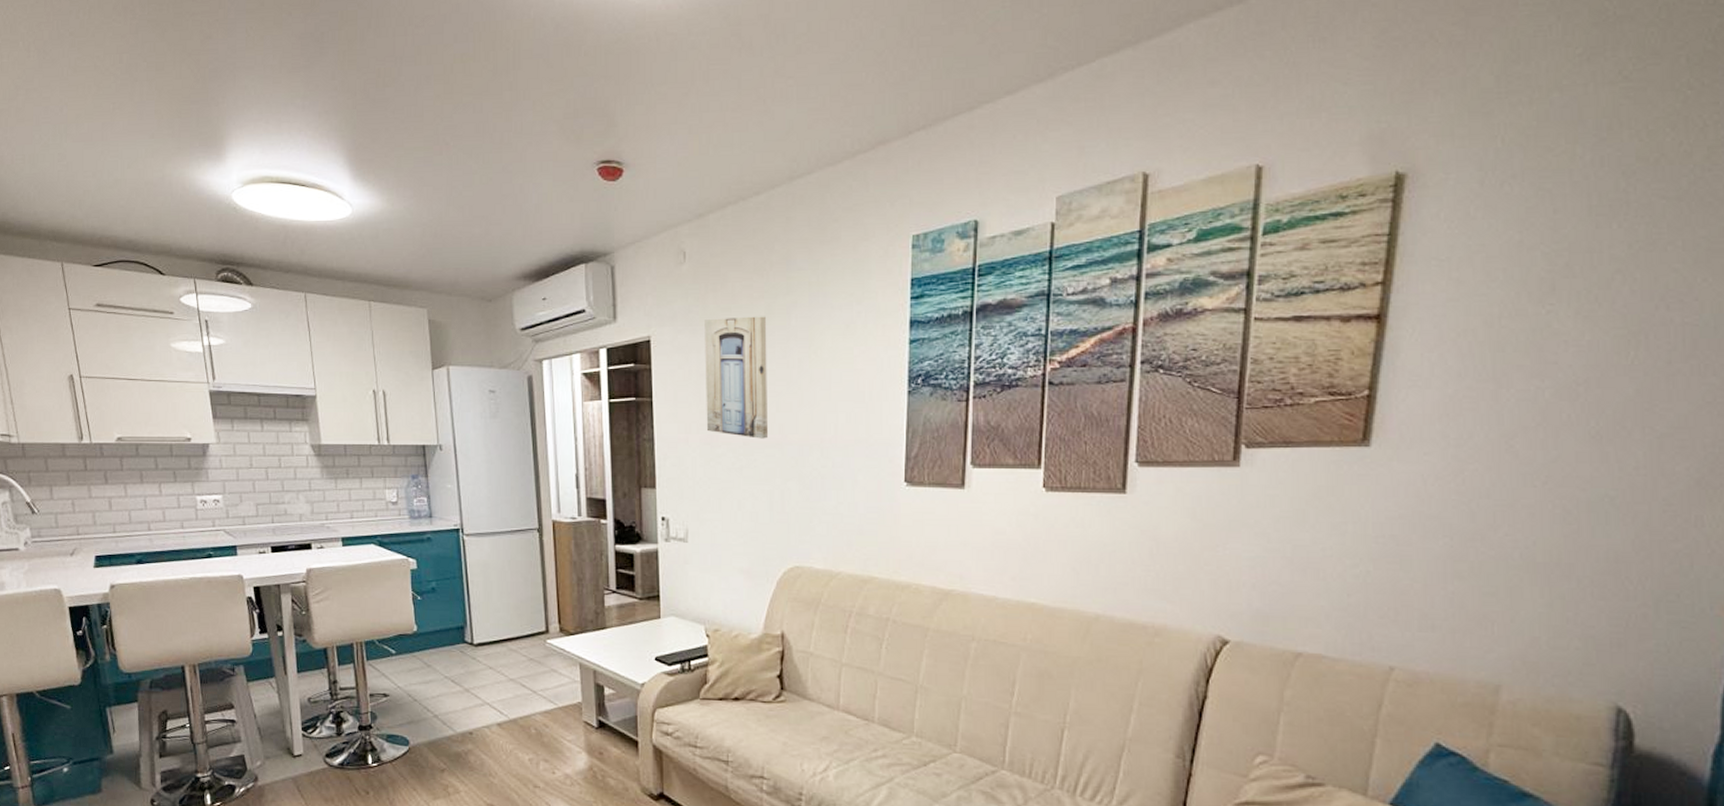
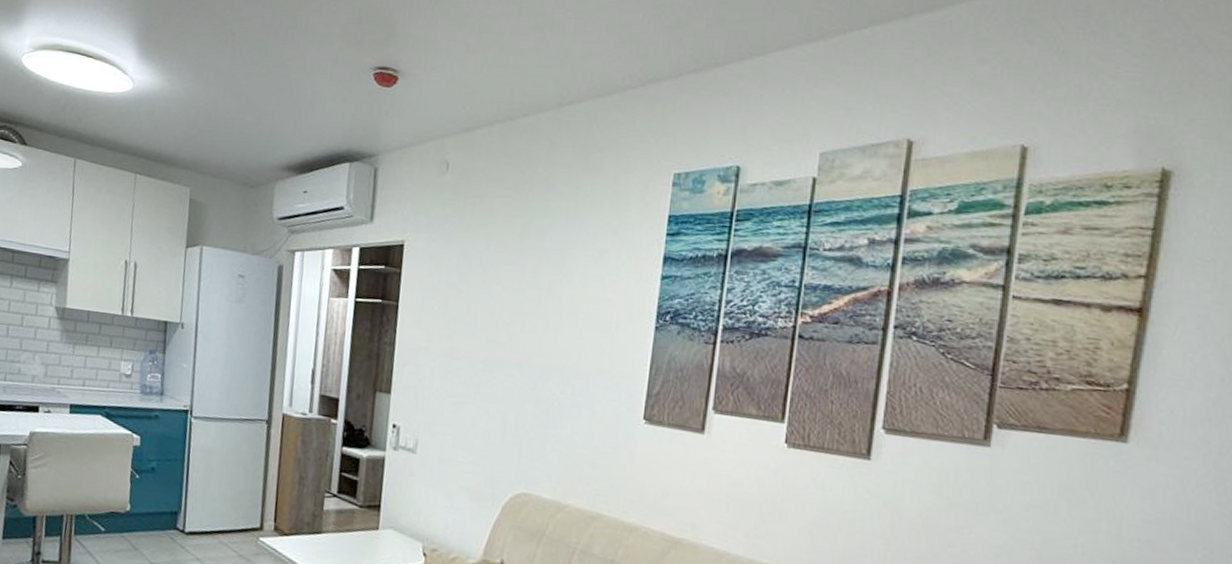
wall art: present [704,316,768,439] -> none [449,231,521,358]

